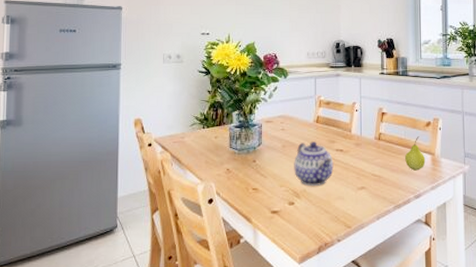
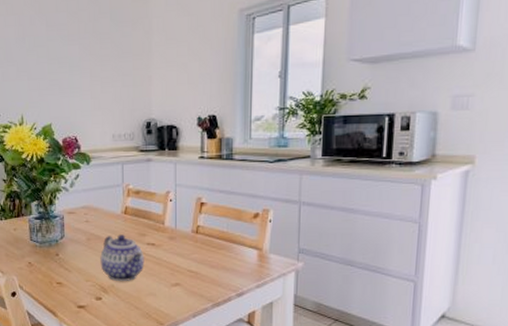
fruit: present [405,136,426,171] -> none [227,229,251,267]

